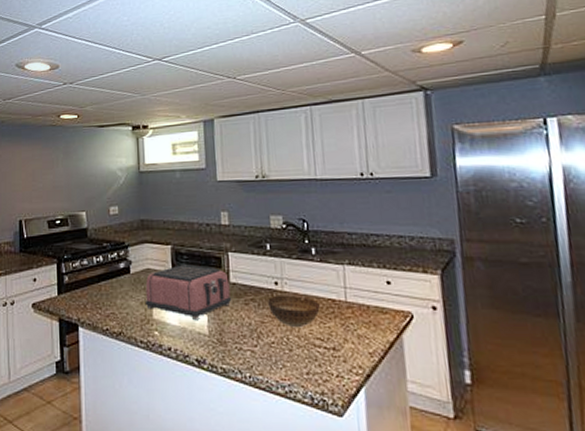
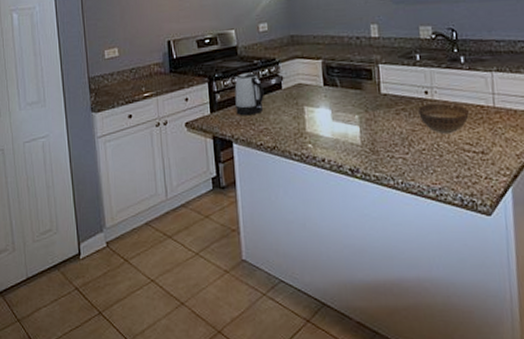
kettle: none [83,255,112,299] -> present [234,72,264,116]
toaster: present [144,264,231,319] -> none [297,78,382,131]

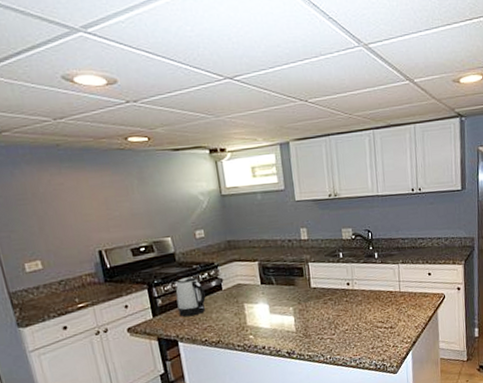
bowl: present [418,104,469,135] -> none [342,291,381,317]

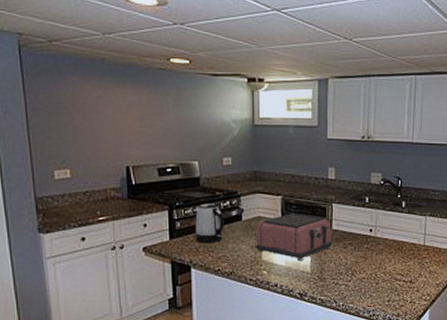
toaster: none [237,276,313,321] -> present [255,213,332,260]

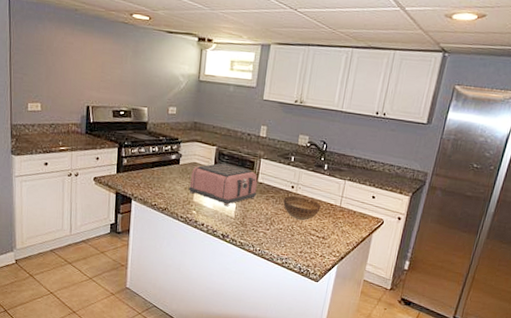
kettle: present [195,203,224,244] -> none [138,145,165,181]
bowl: none [363,241,404,266] -> present [283,196,321,221]

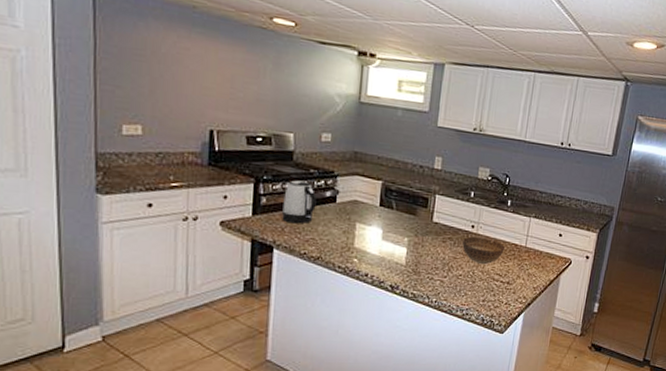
kettle: none [138,145,165,181] -> present [282,180,317,224]
toaster: present [188,163,258,206] -> none [347,200,432,251]

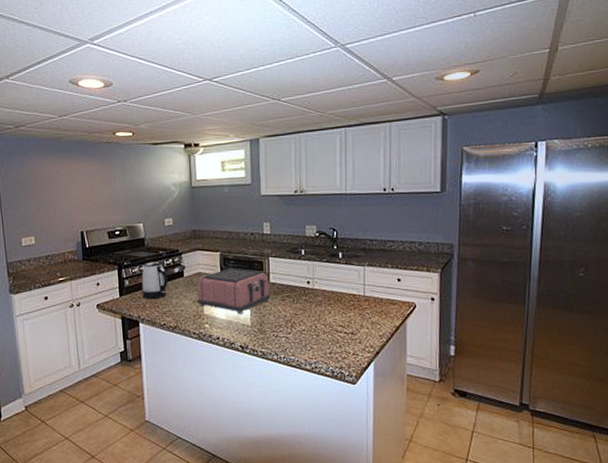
toaster: none [347,200,432,251] -> present [196,268,270,314]
bowl: present [462,237,505,265] -> none [301,292,343,318]

